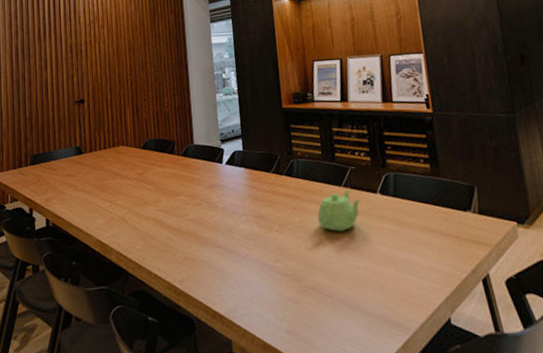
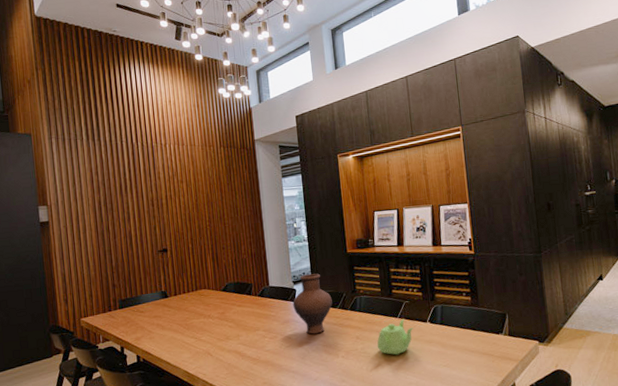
vase: none [220,131,265,203] -> present [293,273,333,334]

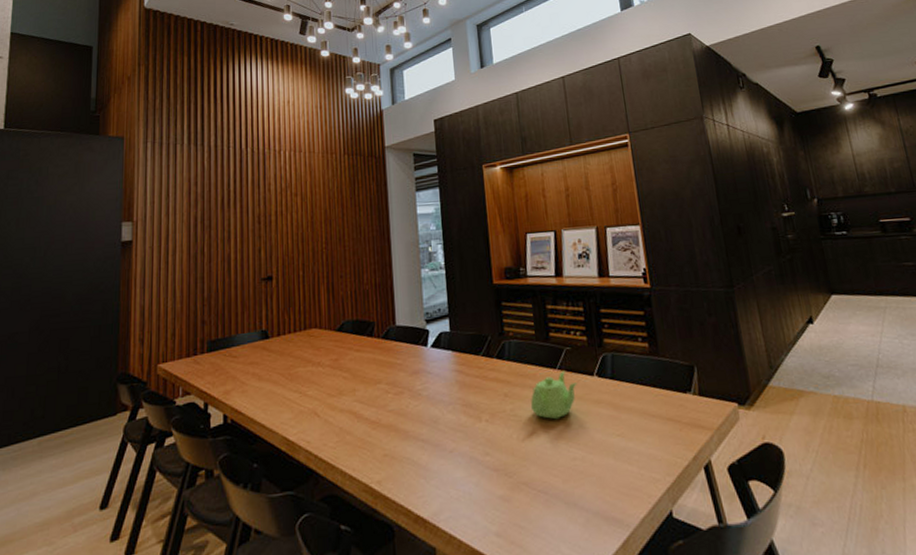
vase: present [293,273,333,334] -> none [424,310,475,390]

